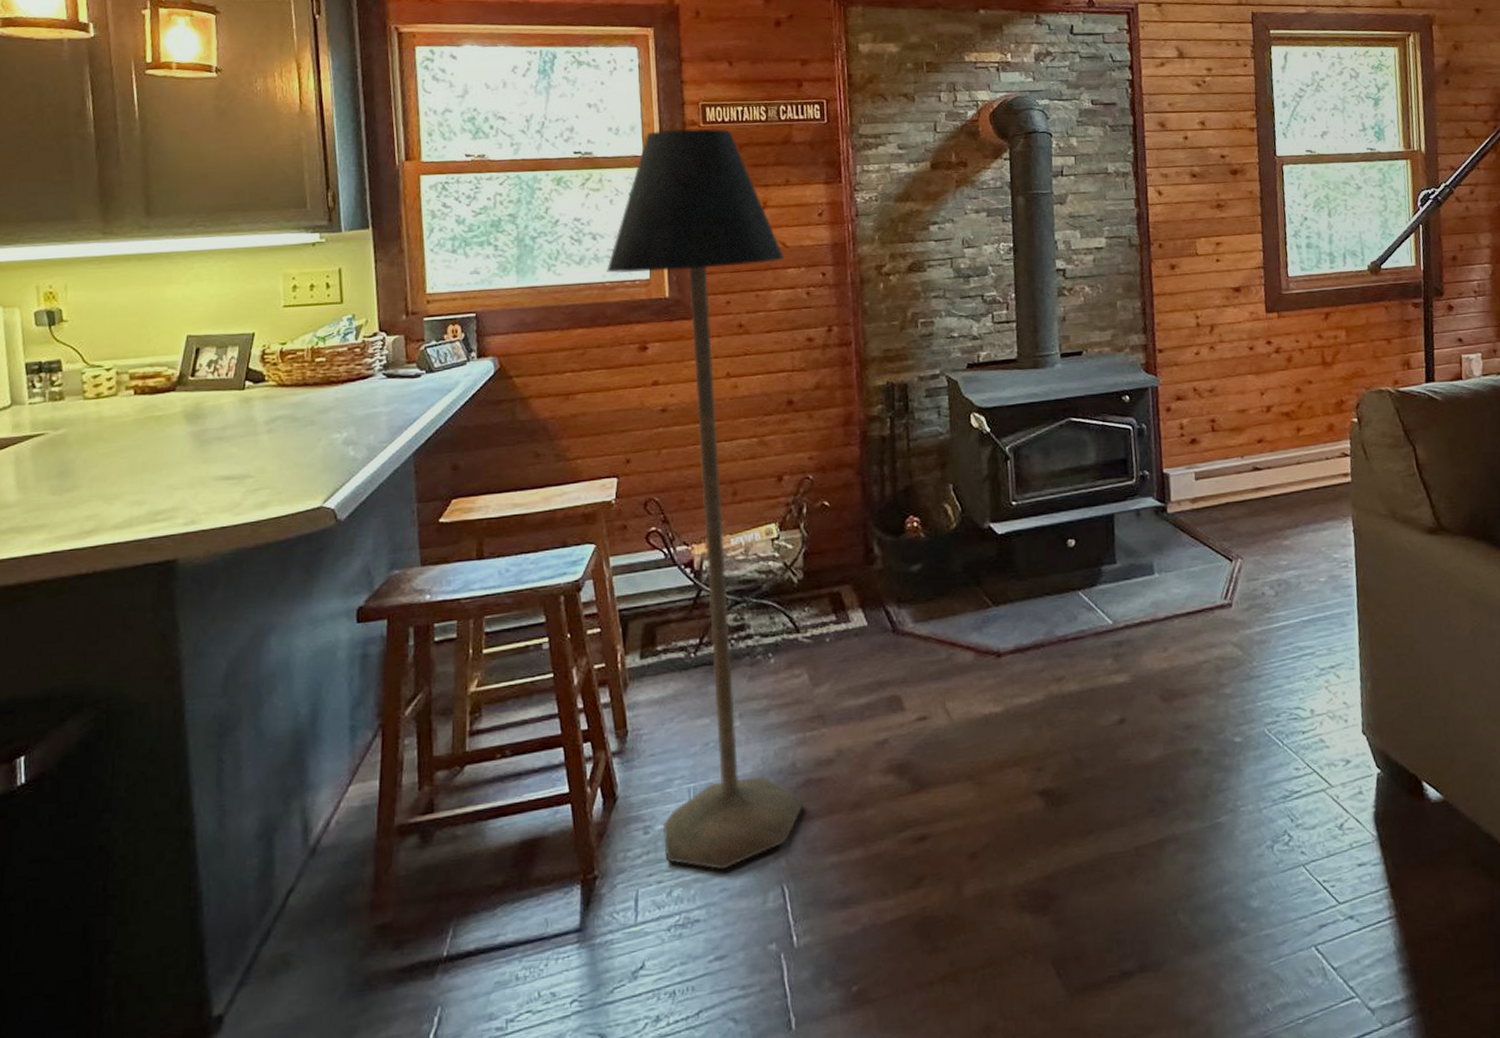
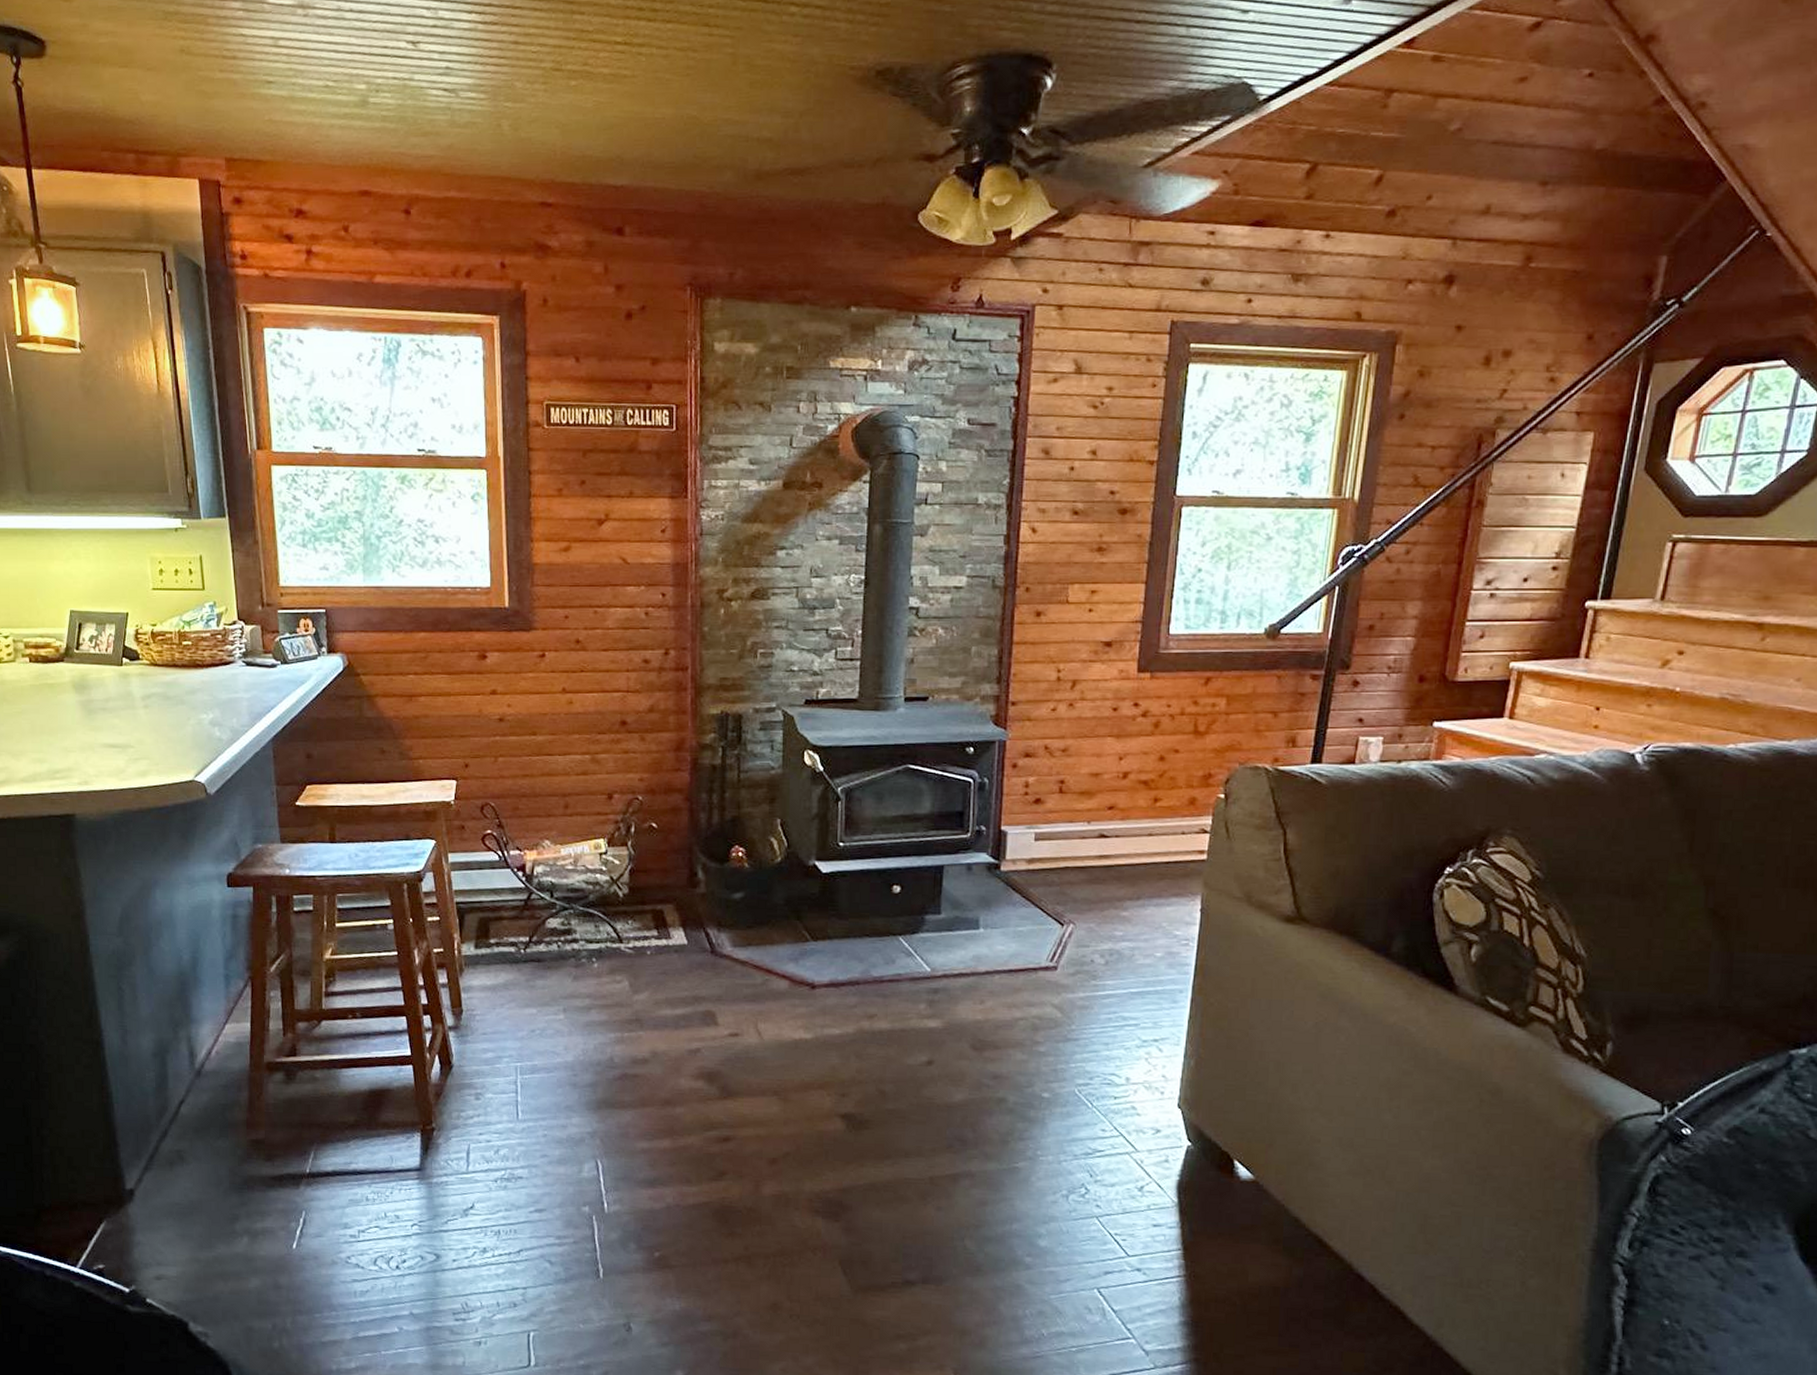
floor lamp: present [606,128,803,870] -> none [448,429,625,1139]

